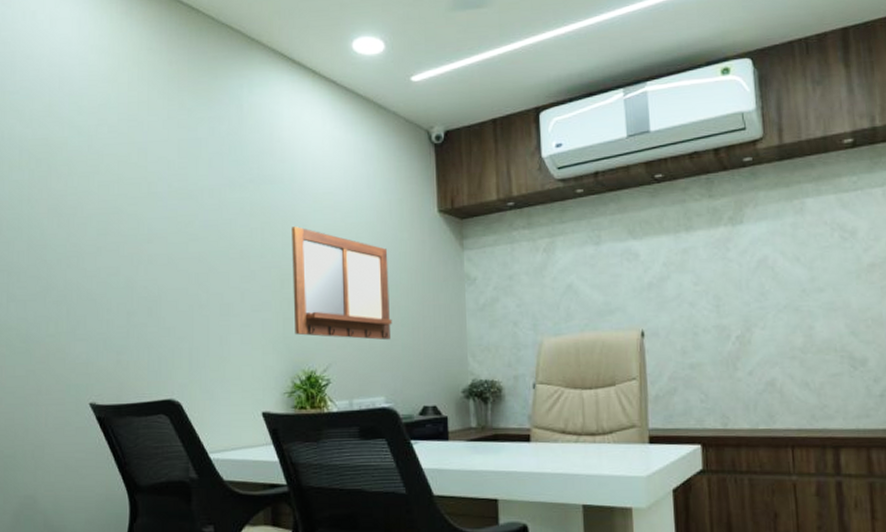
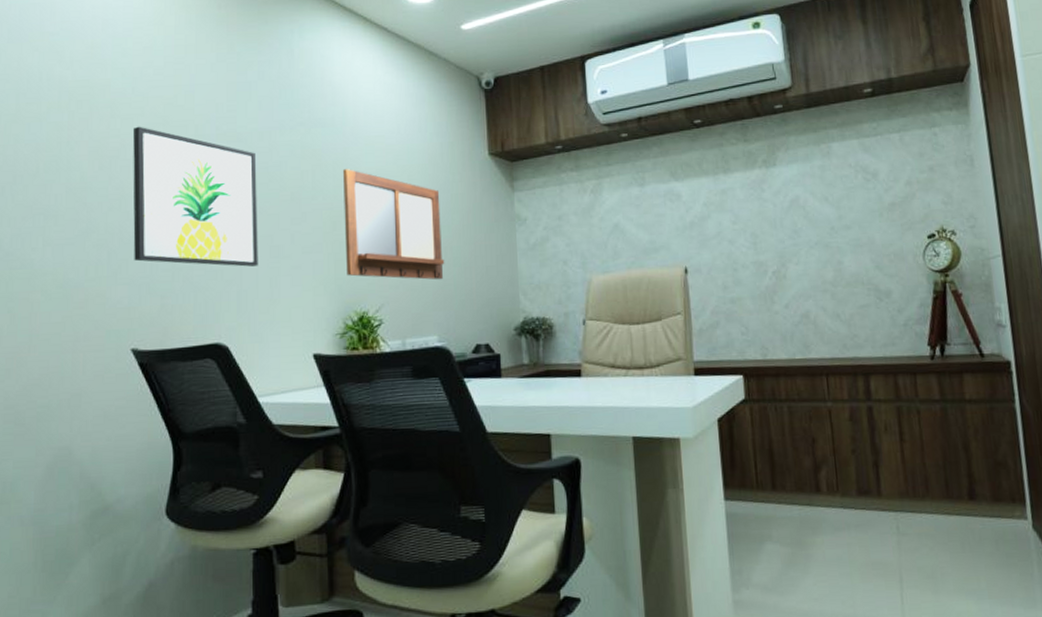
wall art: none [88,184,209,324] -> present [132,126,258,267]

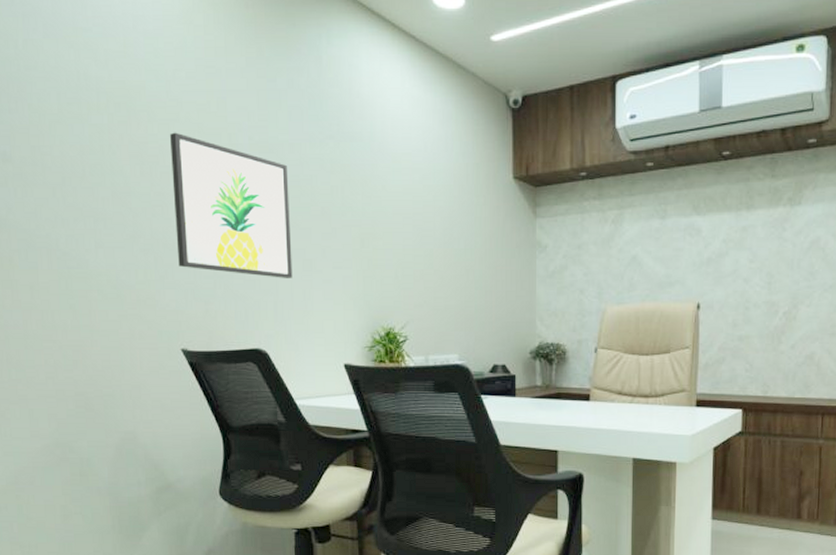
writing board: present [343,169,445,280] -> none [371,186,467,302]

